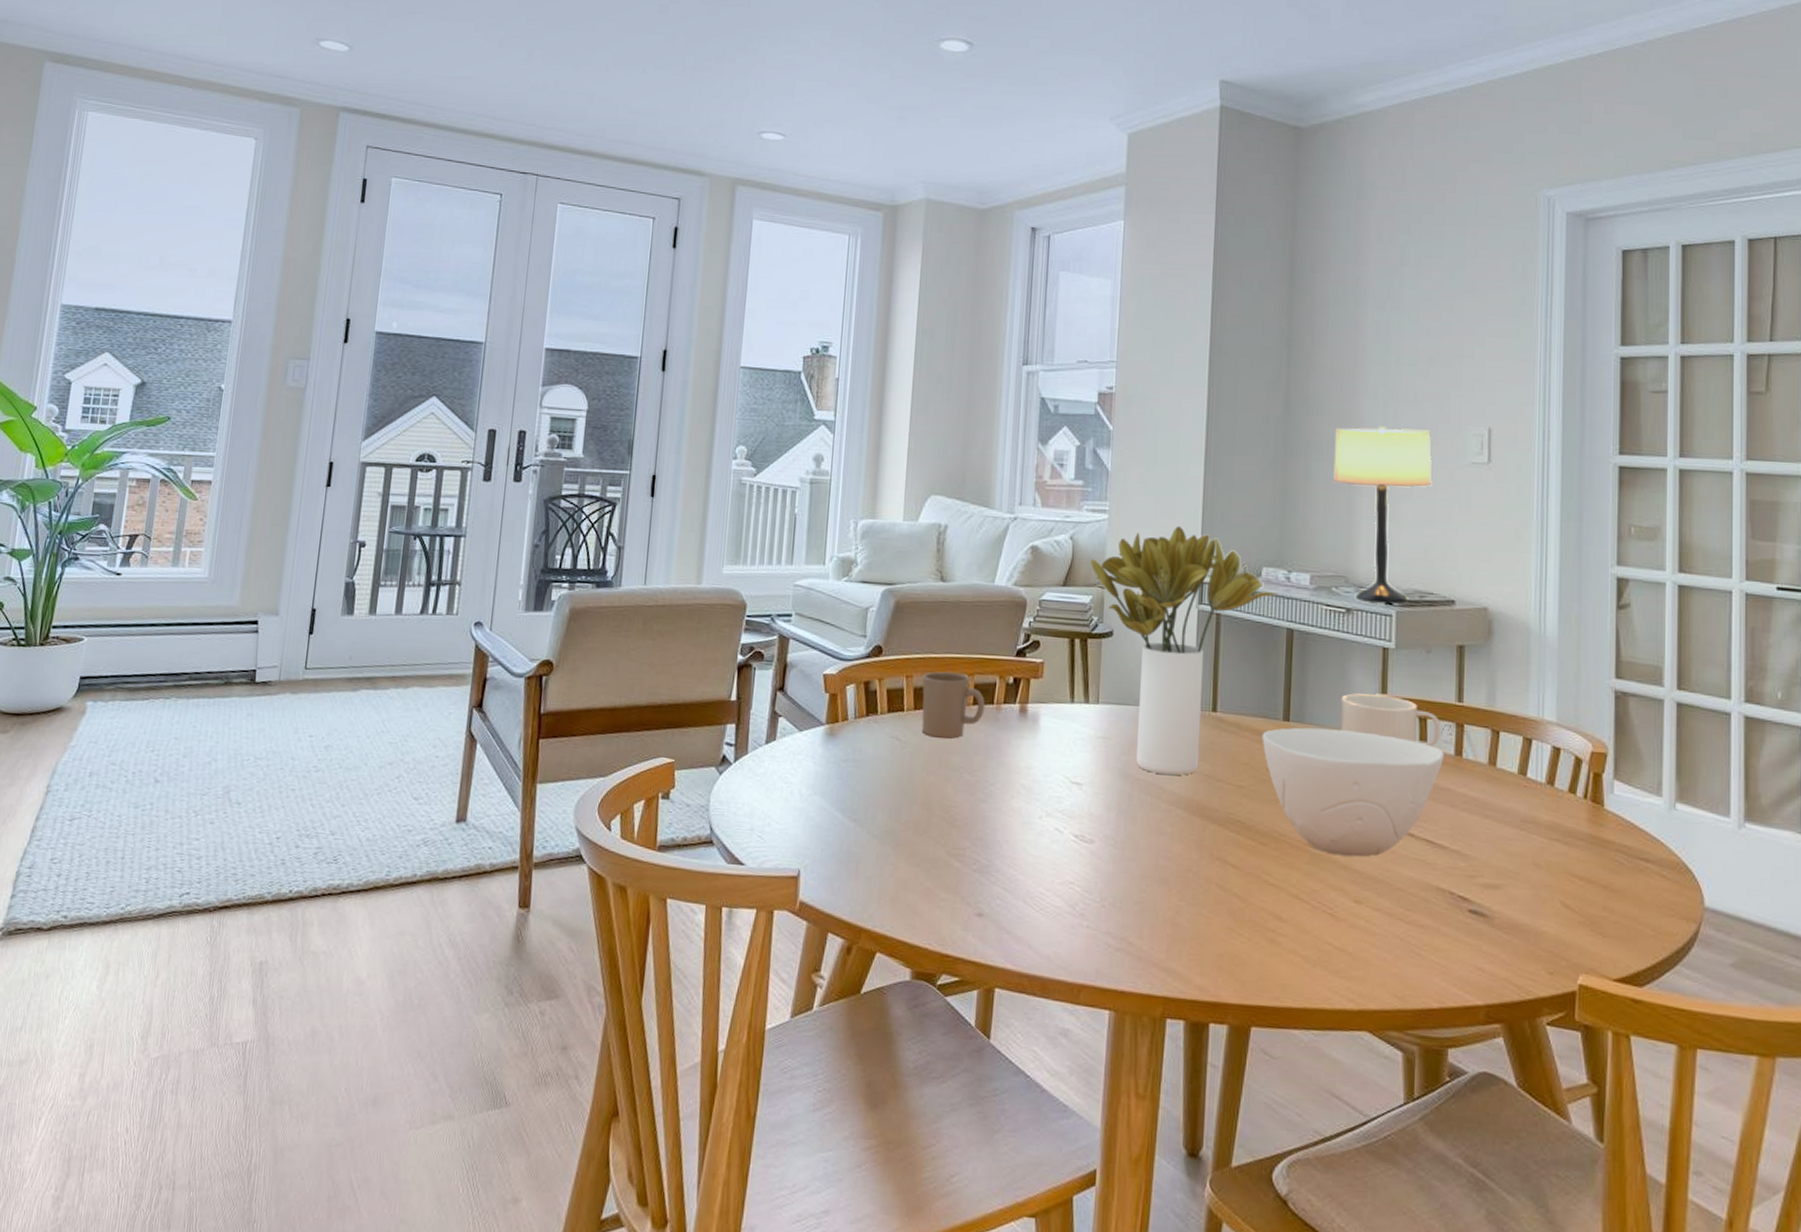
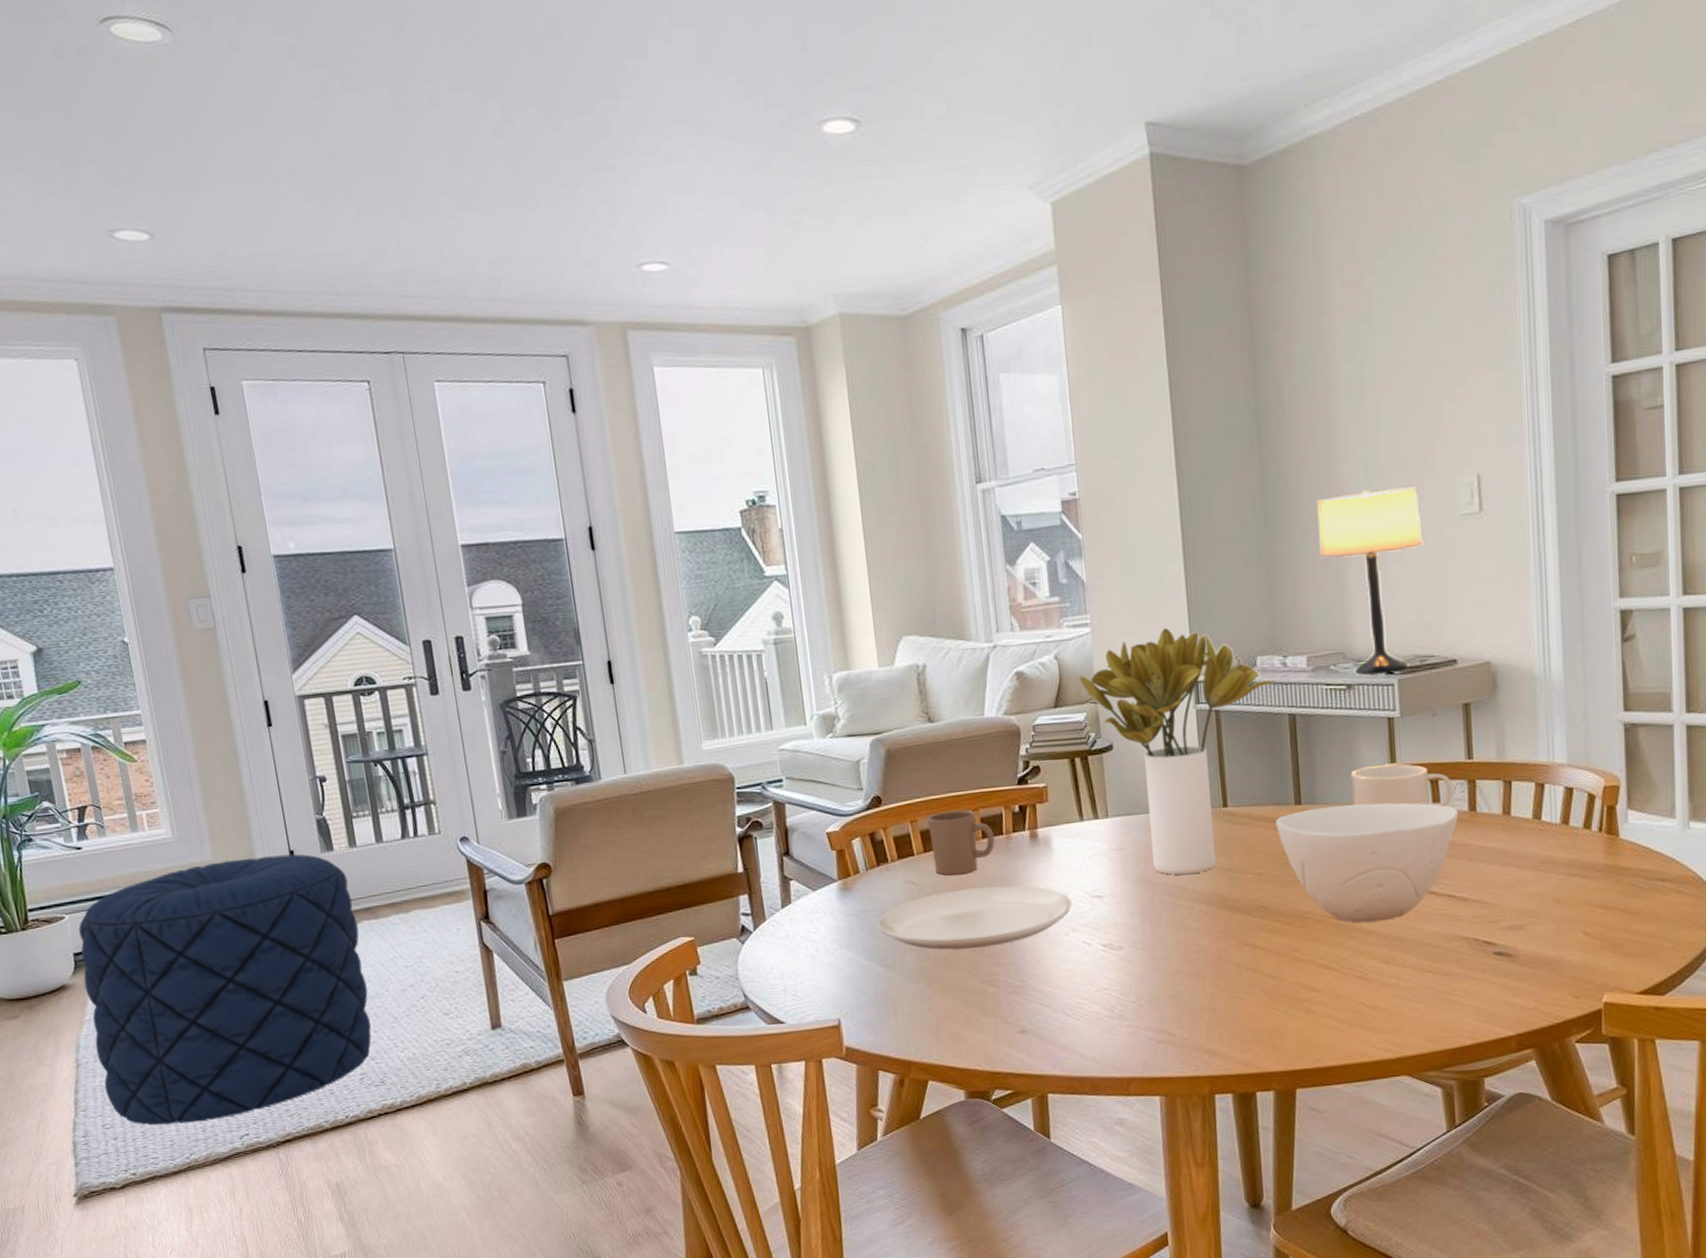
pouf: none [65,608,359,872] -> present [78,854,371,1125]
plate: none [855,753,1051,818] -> present [877,885,1072,950]

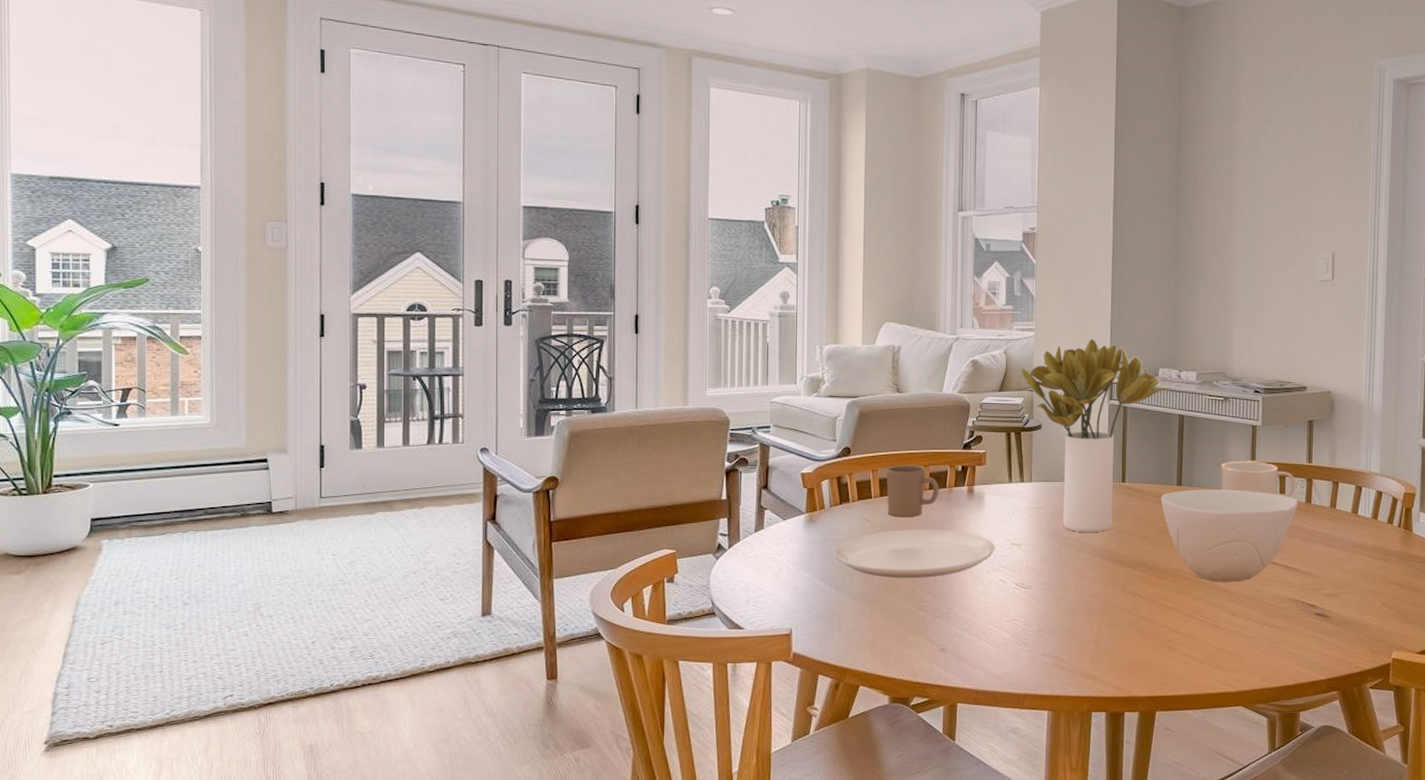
pouf: present [78,854,371,1125] -> none [95,448,373,682]
table lamp: present [1316,488,1422,676] -> none [1214,254,1289,393]

